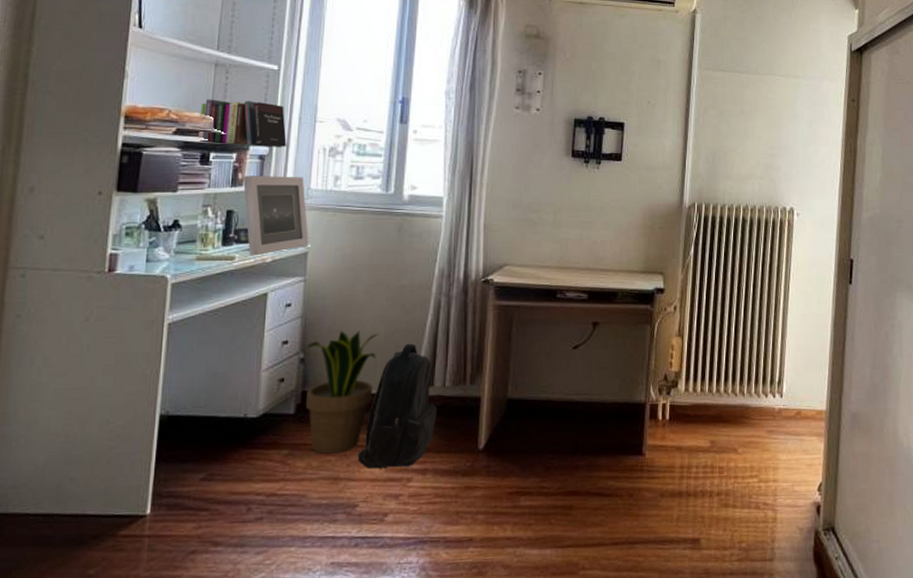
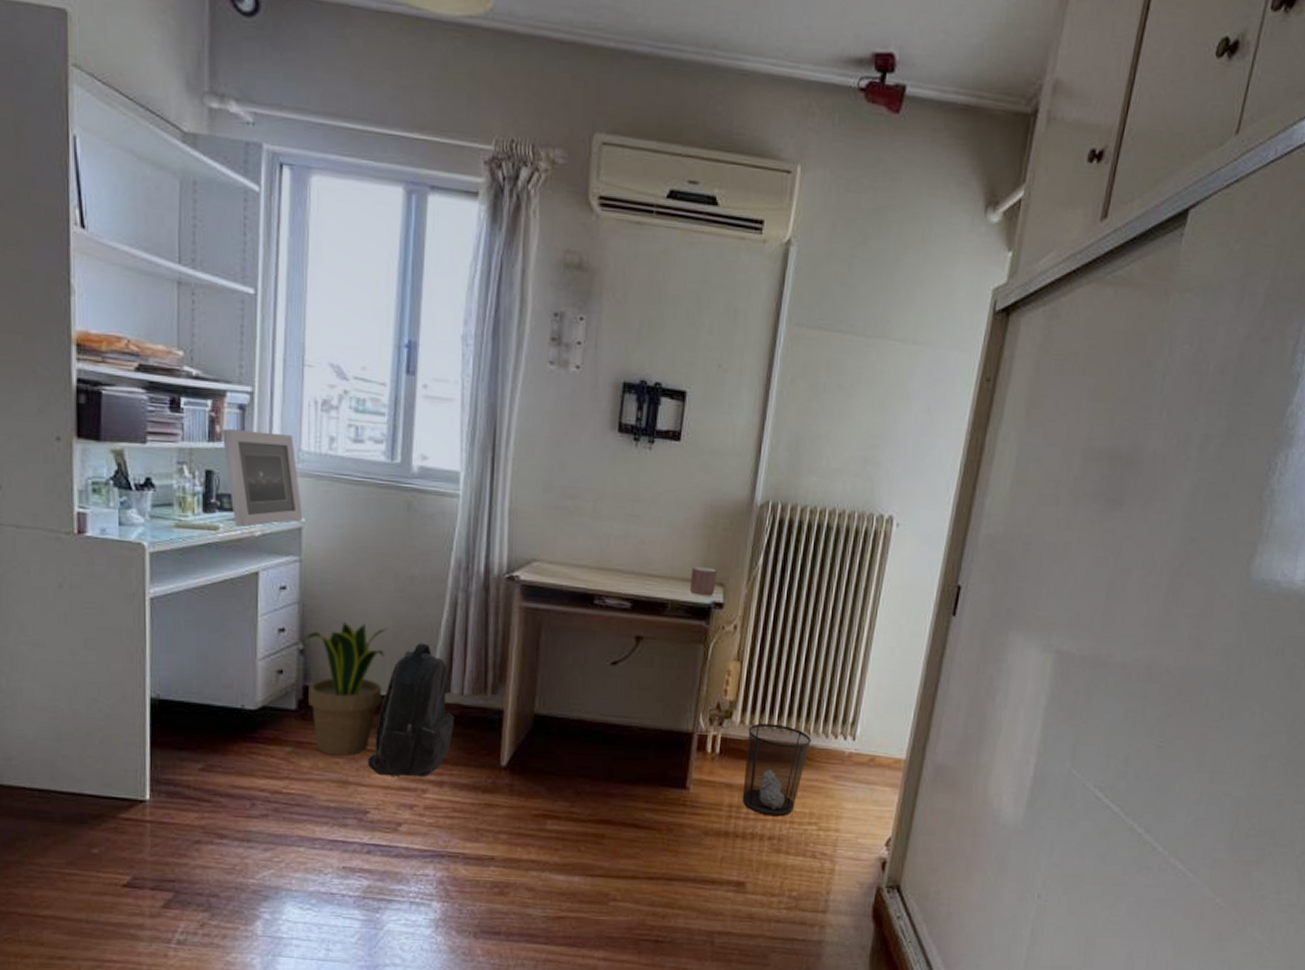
books: present [198,99,287,148] -> none [165,328,270,397]
mug: none [635,259,658,285] -> present [689,566,718,598]
waste bin: none [691,389,746,473] -> present [742,723,811,817]

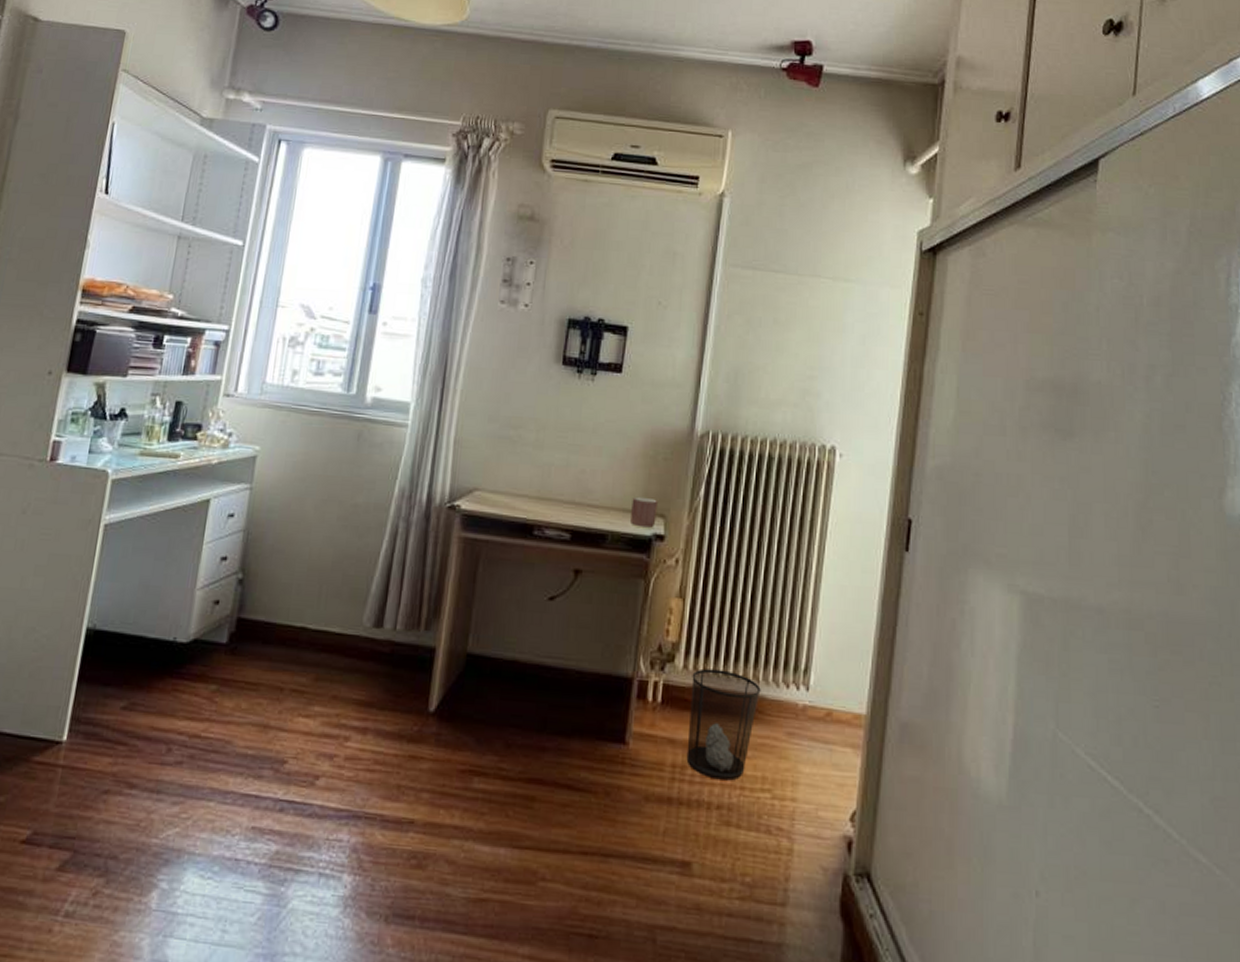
picture frame: present [222,429,303,528] -> none [194,363,260,456]
potted plant: present [306,621,388,756] -> none [240,550,328,696]
backpack: present [367,643,454,778] -> none [290,573,385,723]

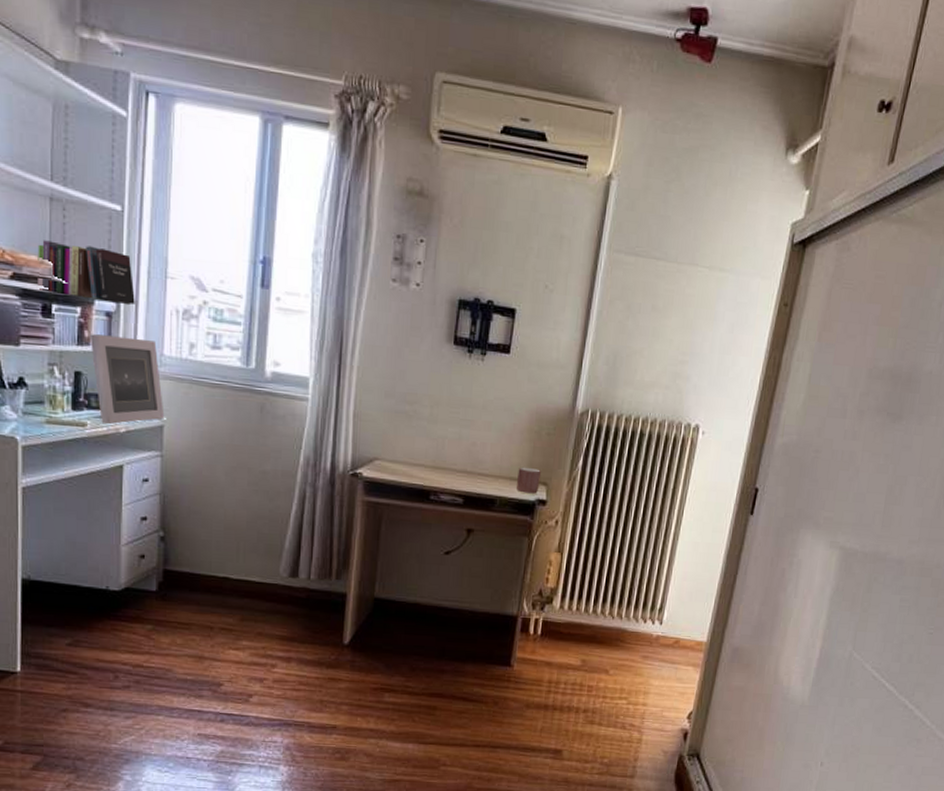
books: none [153,275,246,335] -> present [38,240,135,306]
picture frame: none [194,363,260,456] -> present [91,334,165,425]
waste bin: present [686,668,761,781] -> none [560,608,623,692]

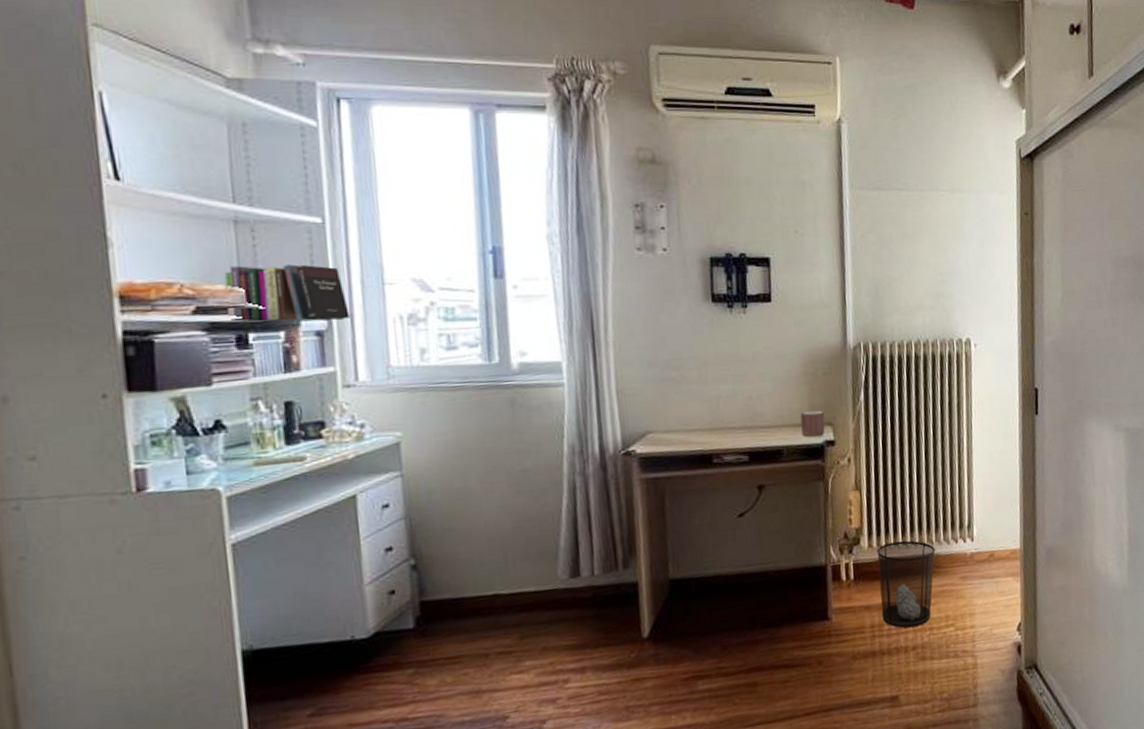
picture frame: present [91,334,165,425] -> none [300,353,400,454]
waste bin: none [560,608,623,692] -> present [876,540,936,628]

